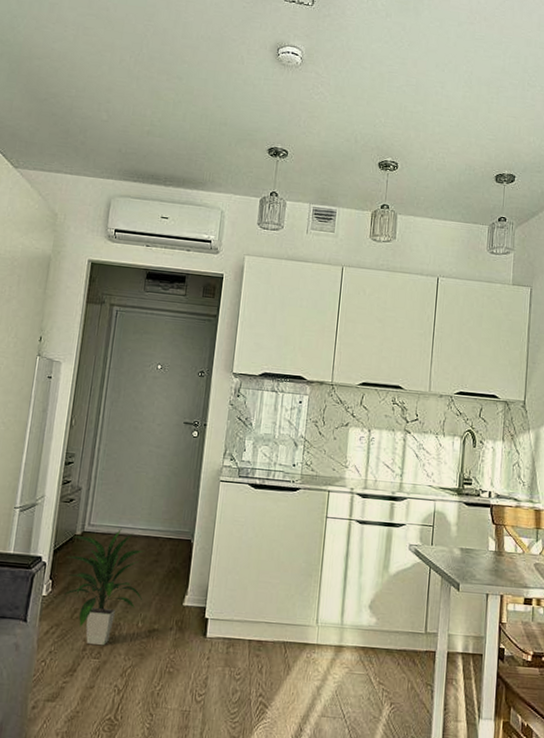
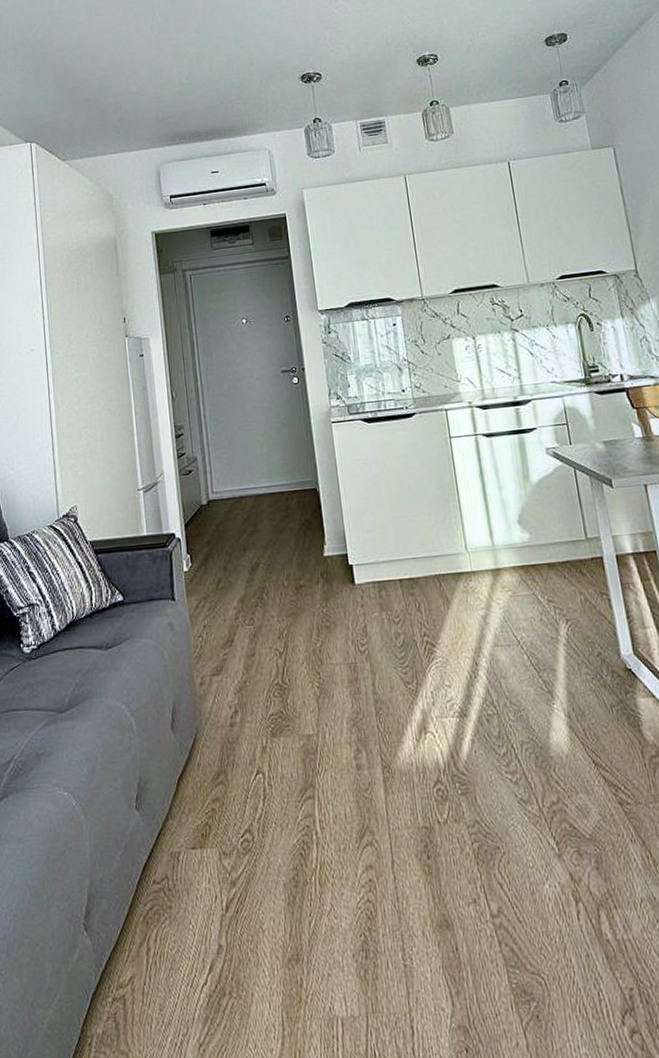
indoor plant: present [63,528,146,646] -> none [198,490,283,612]

